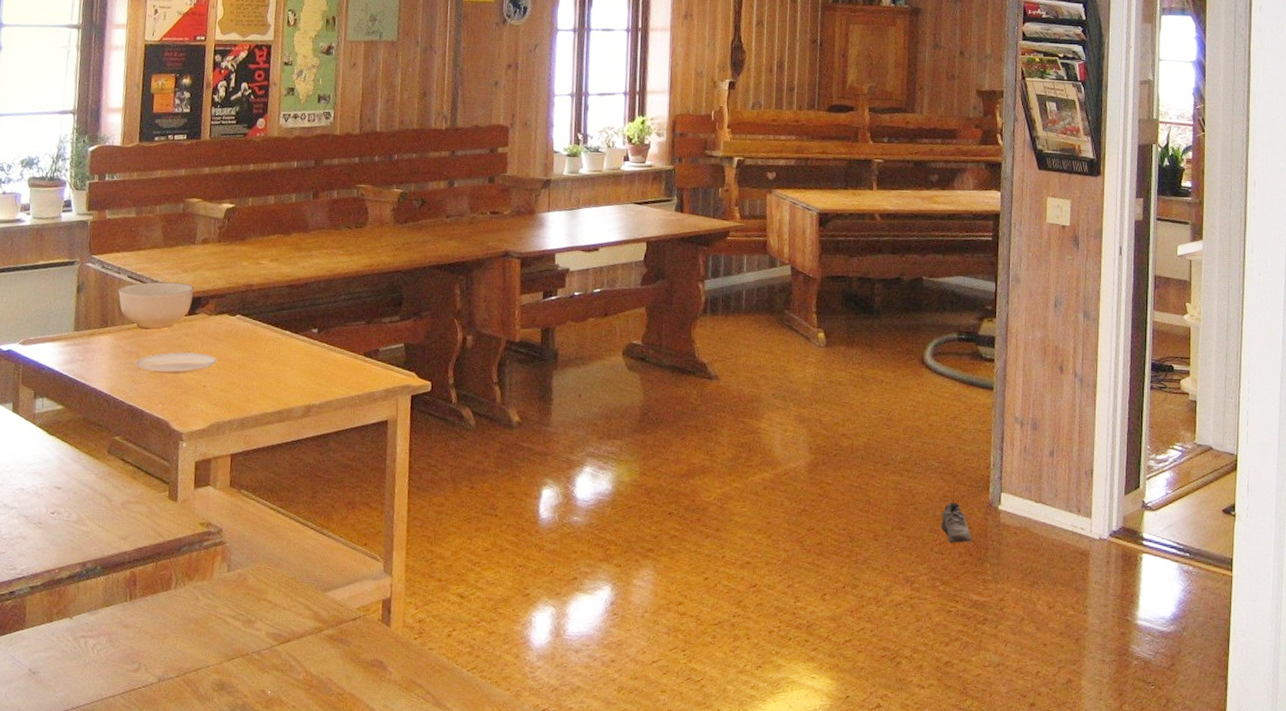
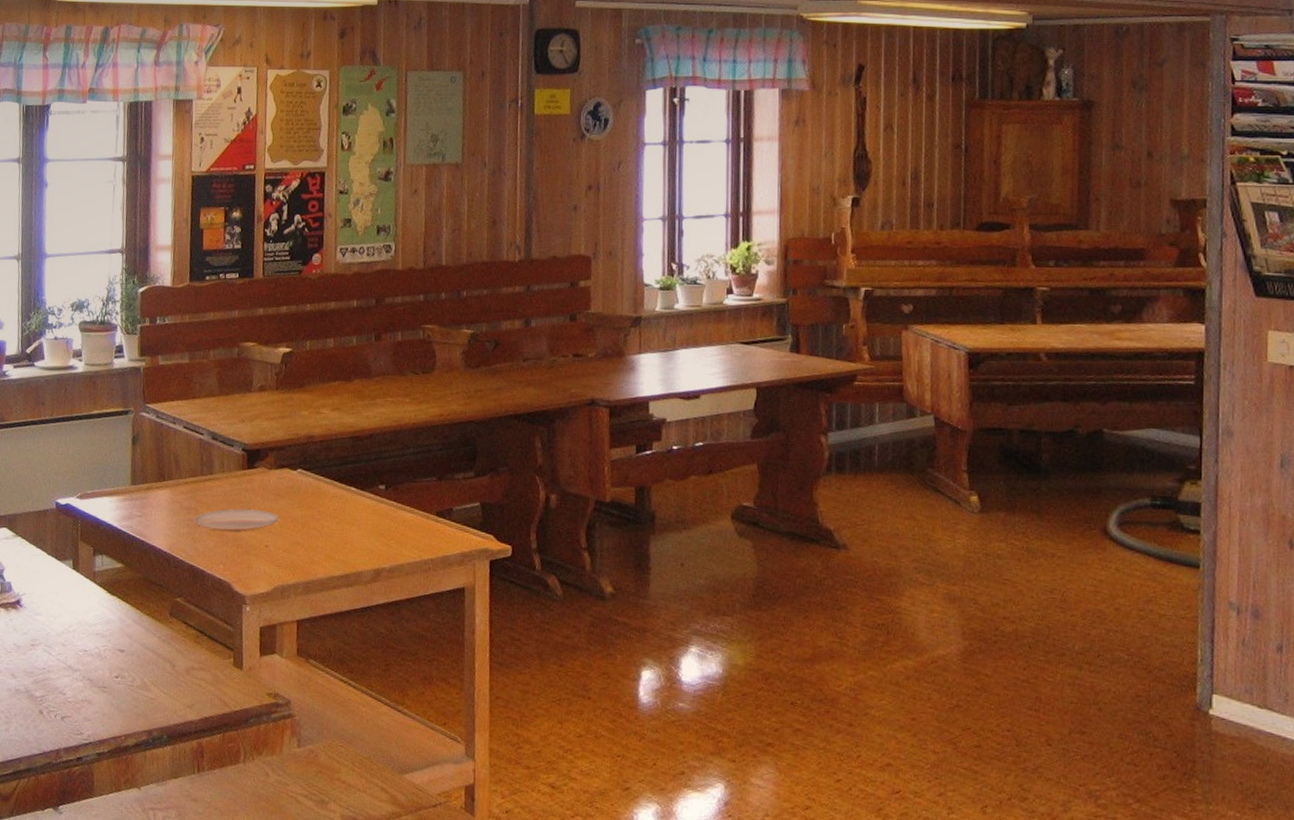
bowl: present [118,281,195,330] -> none [174,432,253,484]
athletic shoe: present [941,502,973,544] -> none [1133,703,1176,754]

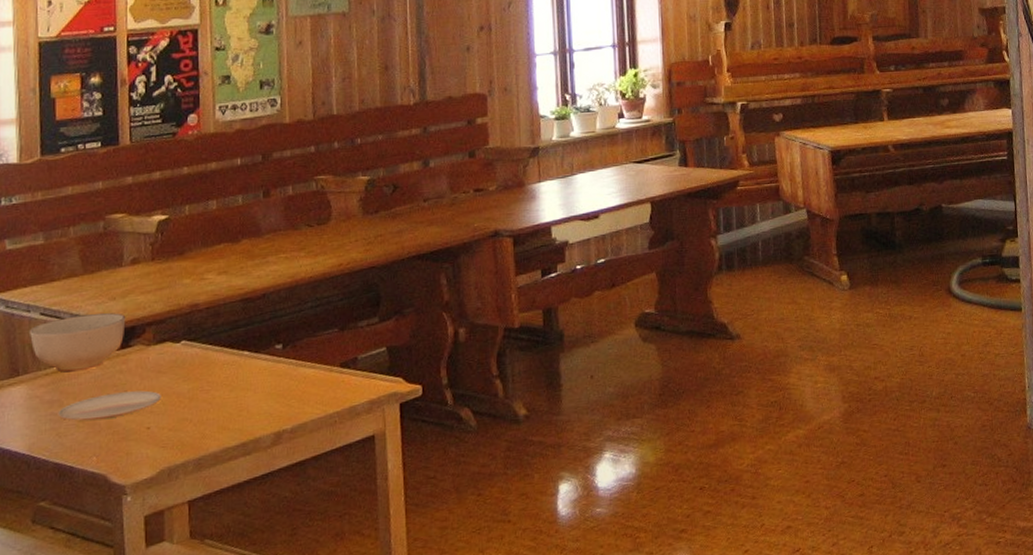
bowl: none [174,432,253,484] -> present [28,312,126,373]

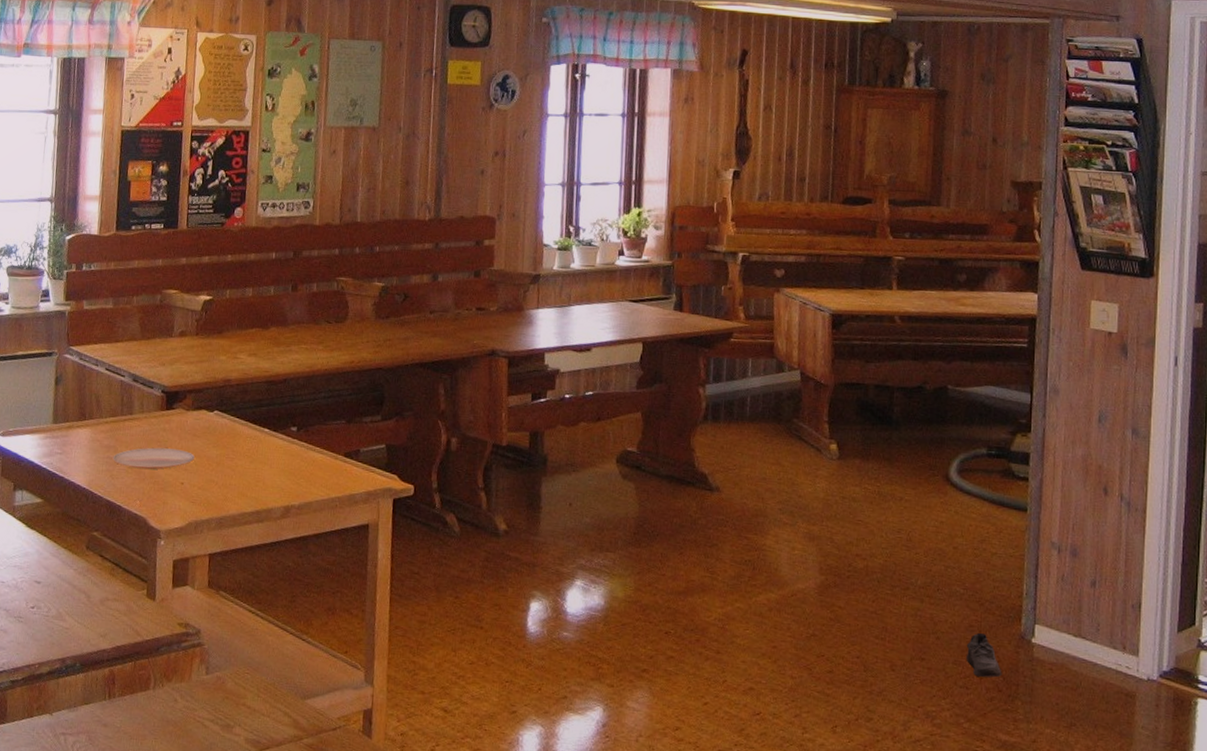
bowl: present [28,312,126,373] -> none [95,374,172,424]
athletic shoe: none [981,430,1015,473] -> present [966,632,1002,678]

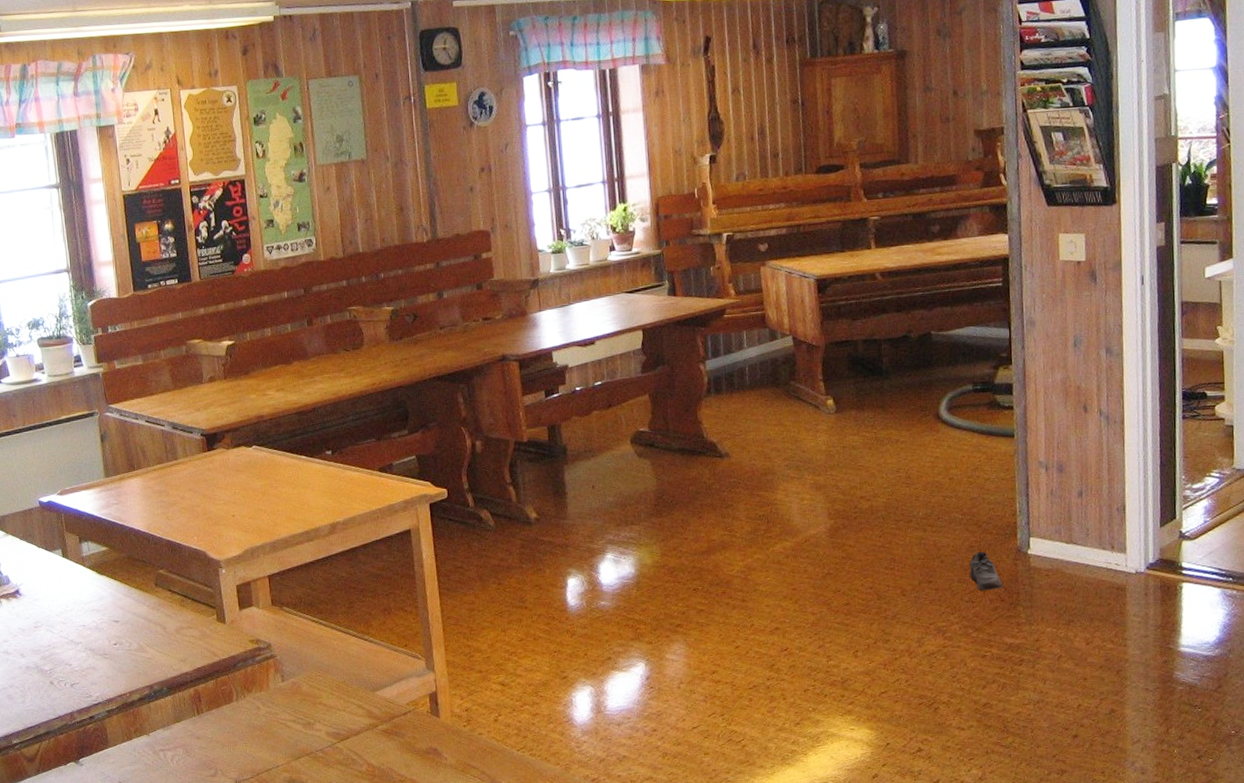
plate: present [112,447,195,470] -> none [165,485,241,508]

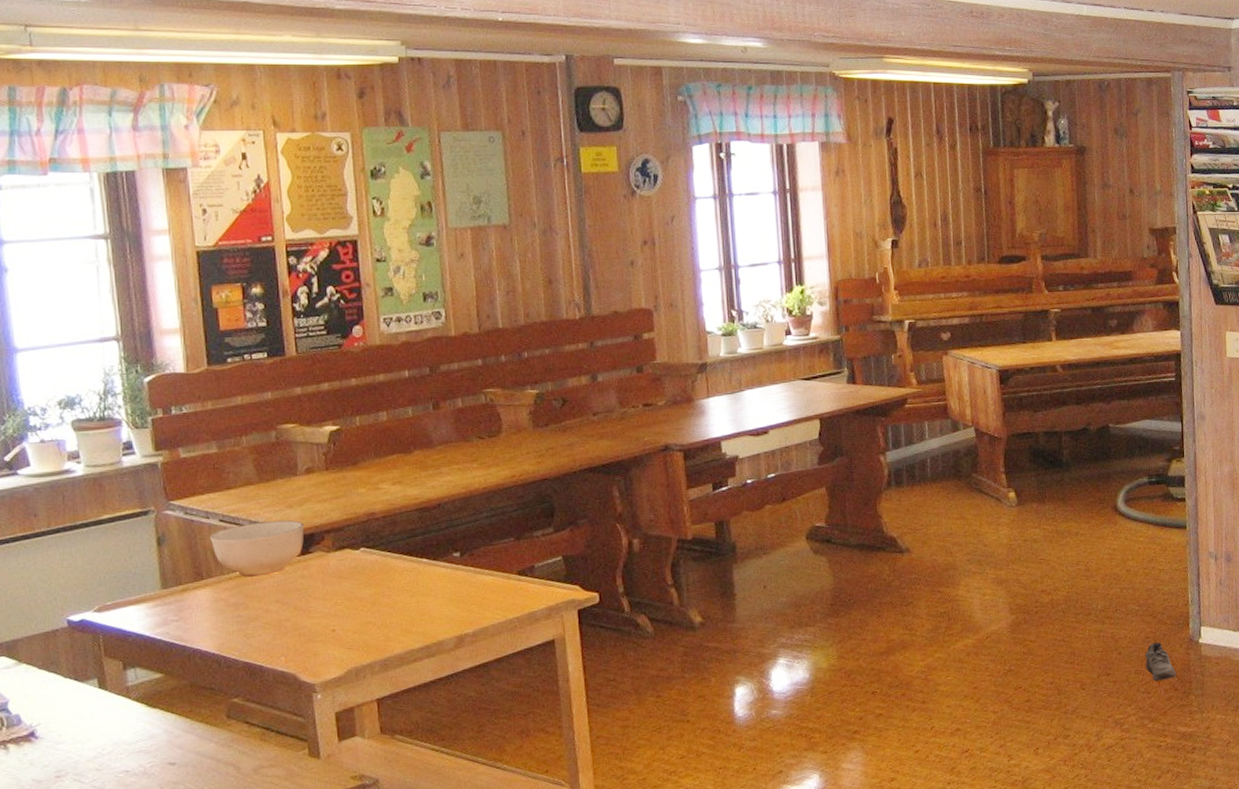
bowl: none [138,421,210,469] -> present [209,520,305,577]

